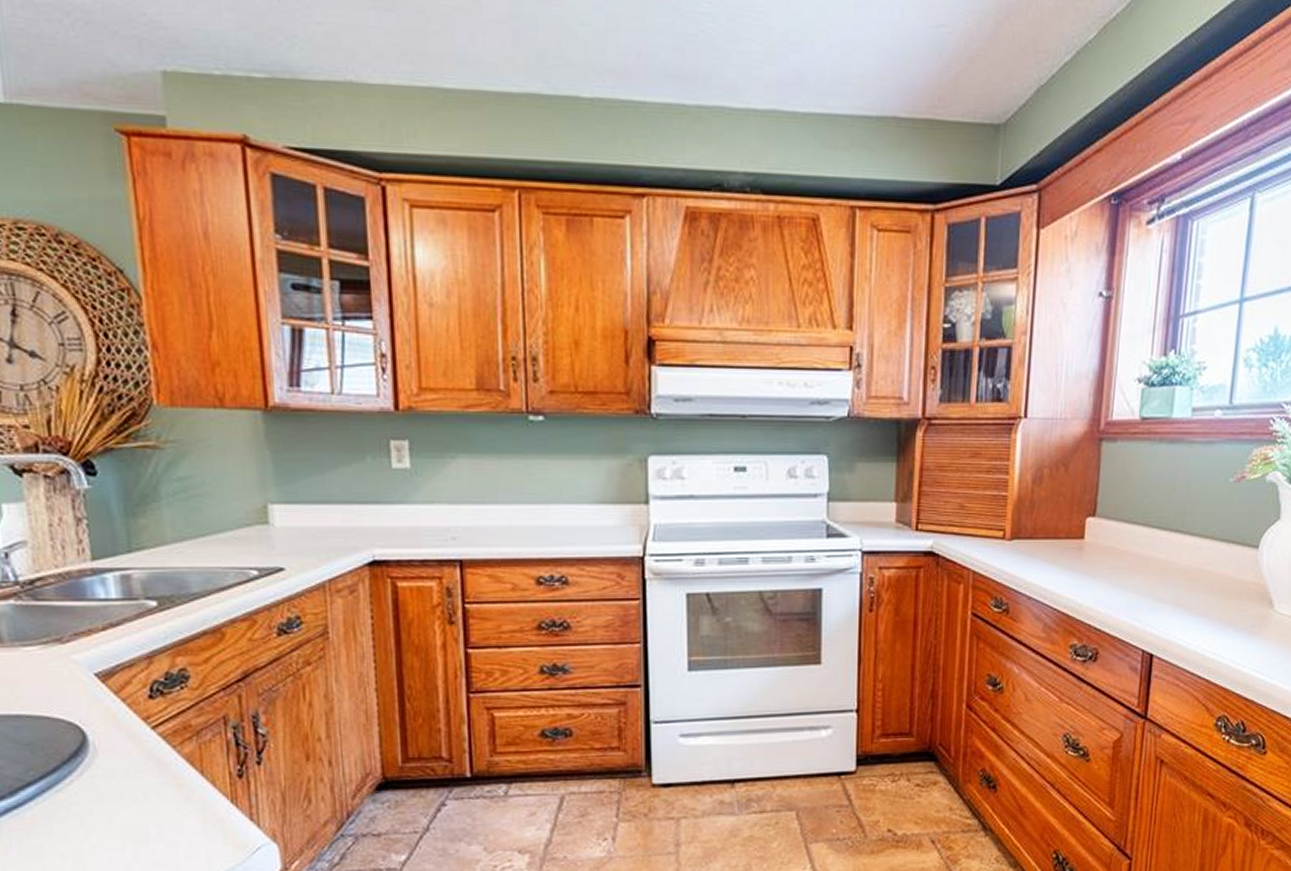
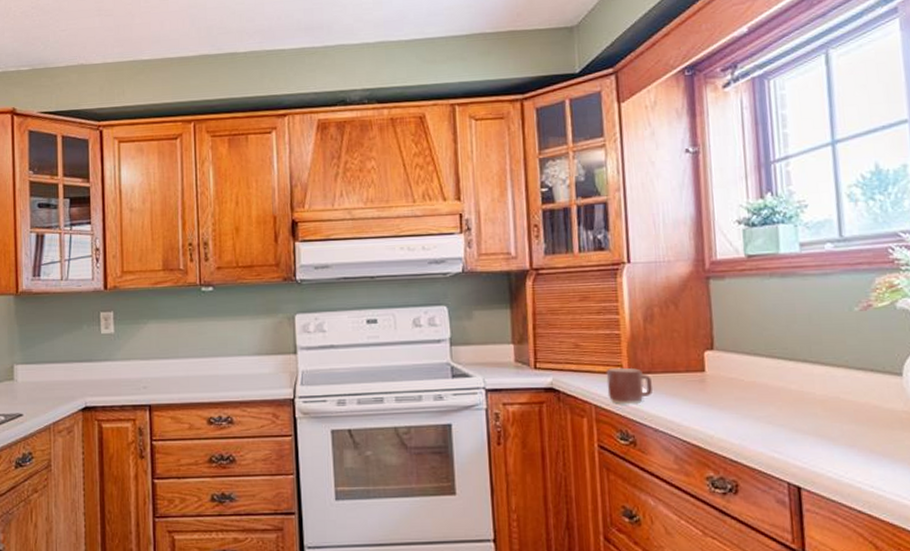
mug: none [987,532,1032,572] -> present [606,367,652,405]

